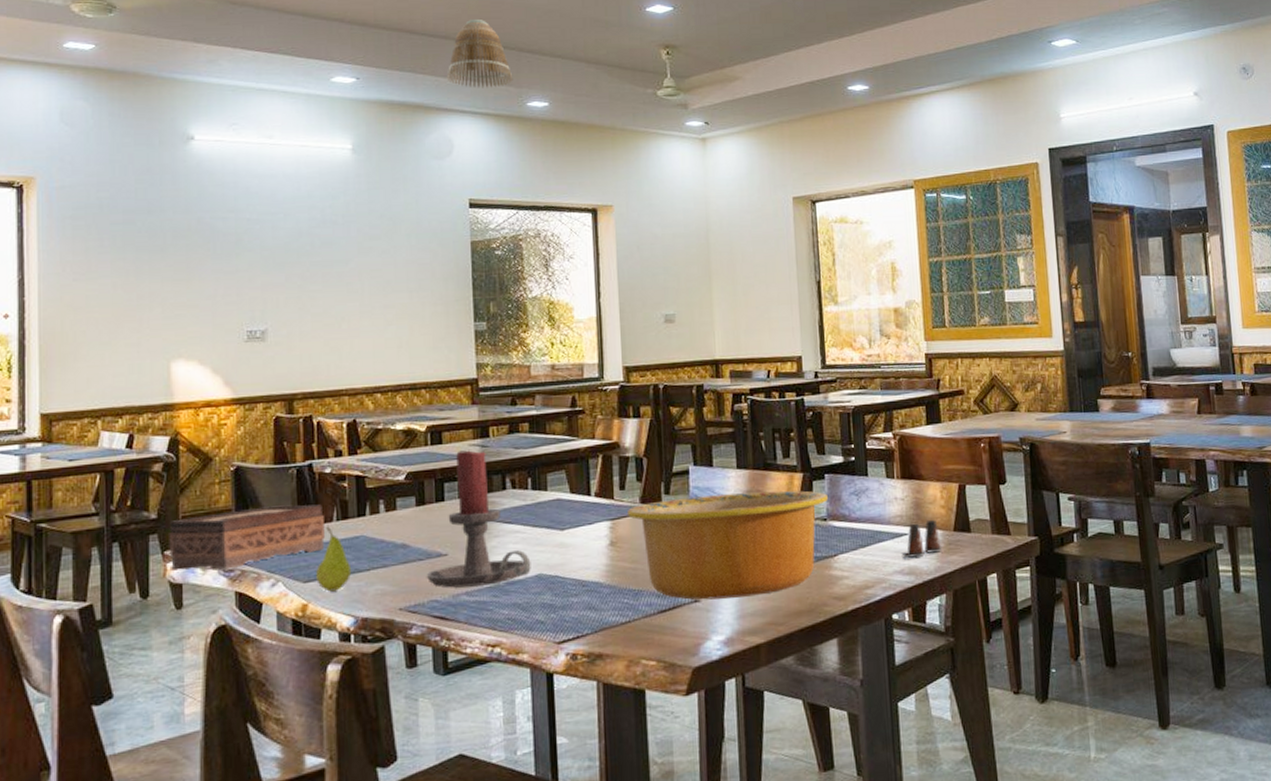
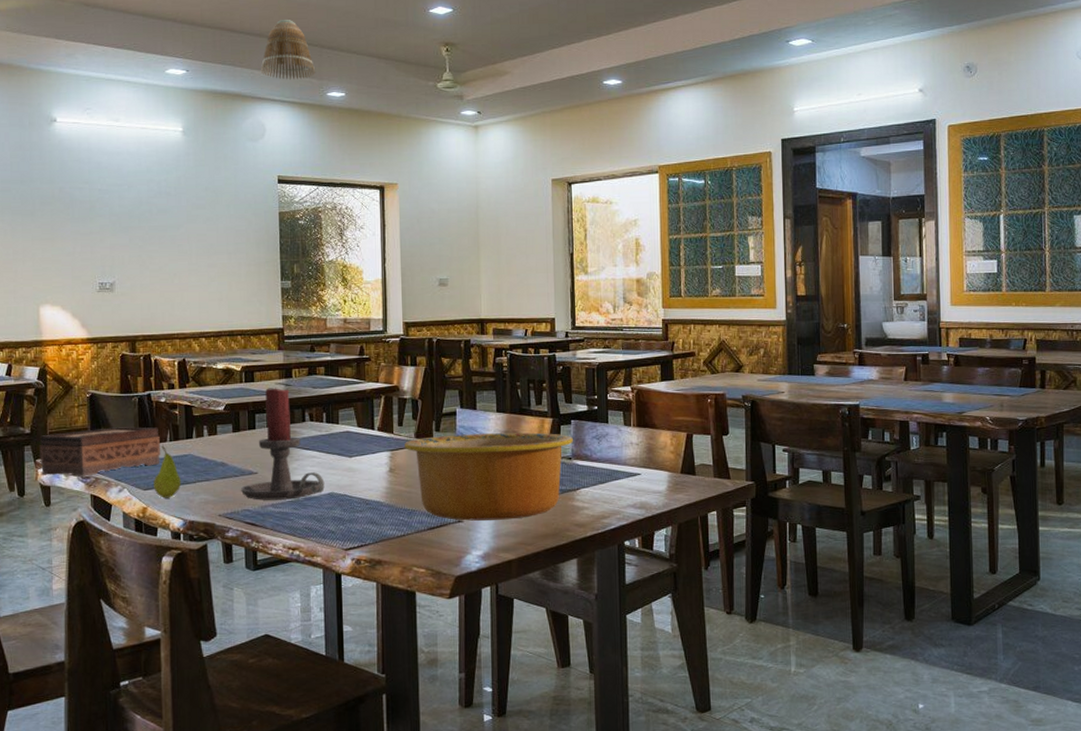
salt shaker: present [901,519,941,559] -> none [634,462,669,495]

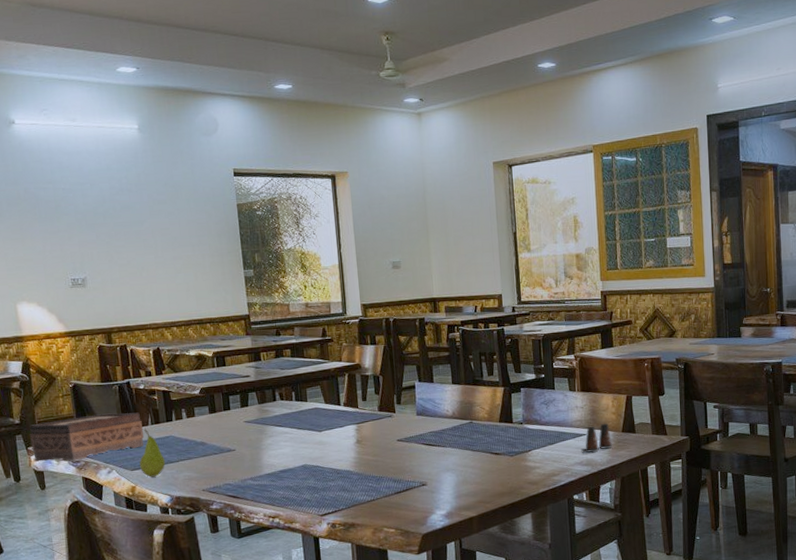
candle holder: present [241,388,325,500] -> none [221,371,298,475]
lamp shade: present [260,20,316,80] -> none [208,13,263,74]
bowl: present [404,432,573,521] -> none [369,401,523,484]
salt shaker: none [634,462,669,495] -> present [581,423,612,454]

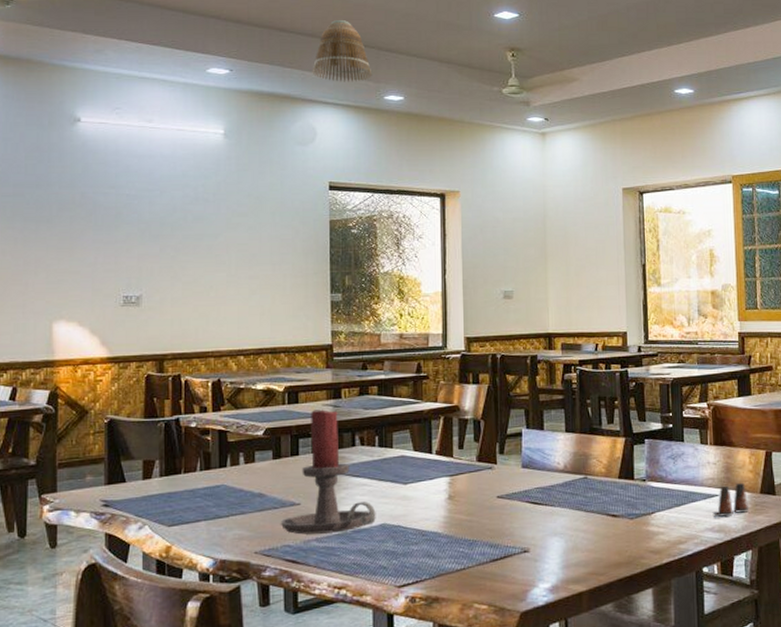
tissue box: present [30,412,145,461] -> none [46,455,190,513]
fruit: present [139,429,166,477] -> none [180,475,213,535]
lamp shade: none [208,13,263,74] -> present [312,20,373,82]
candle holder: none [221,371,298,475] -> present [281,409,376,535]

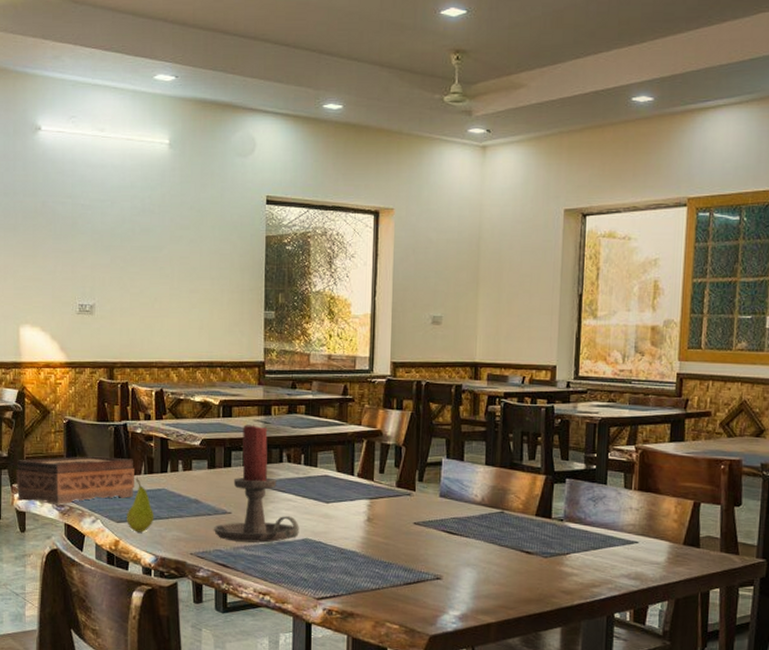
tissue box: none [46,455,190,513] -> present [16,456,135,505]
fruit: none [180,475,213,535] -> present [127,478,155,533]
lamp shade: present [312,20,373,82] -> none [253,21,313,89]
salt shaker: present [712,482,748,518] -> none [630,531,669,566]

